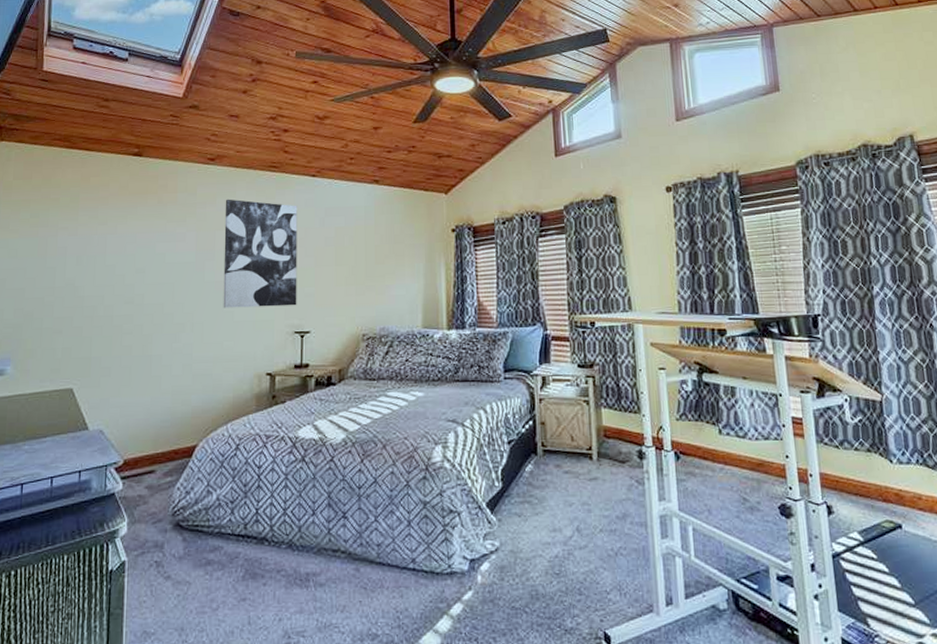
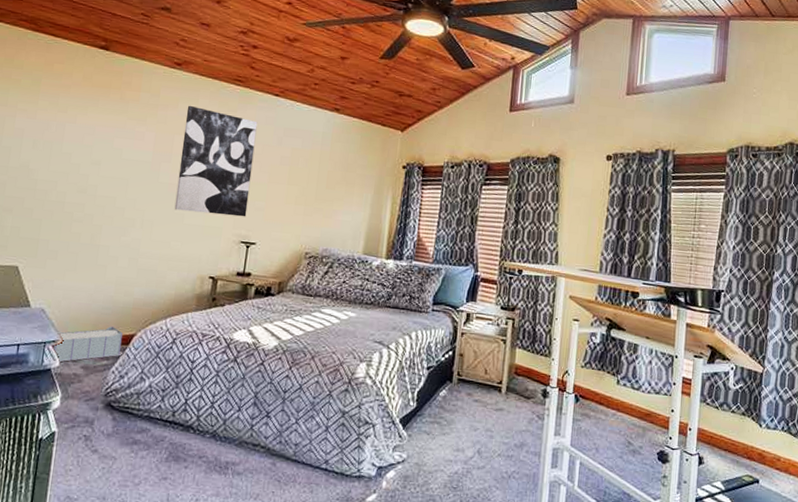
storage bin: none [116,440,189,485] -> present [54,326,125,363]

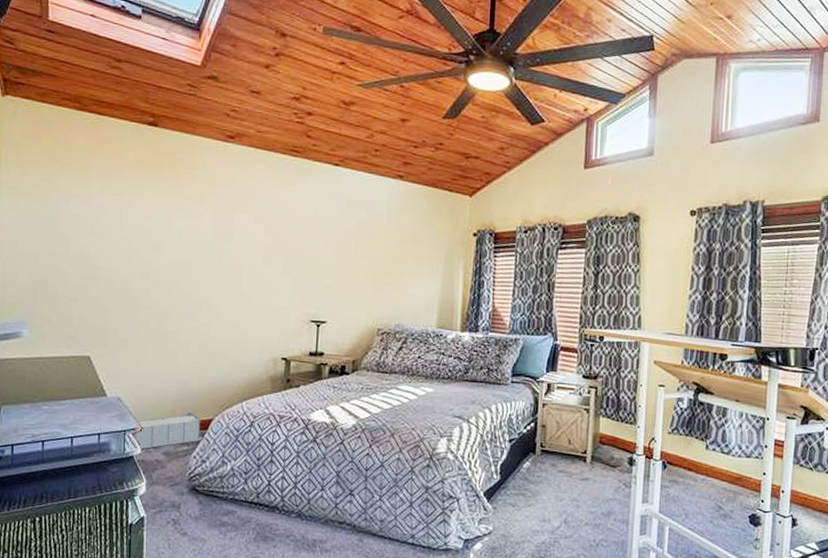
wall art: present [174,105,258,217] -> none [240,180,319,295]

